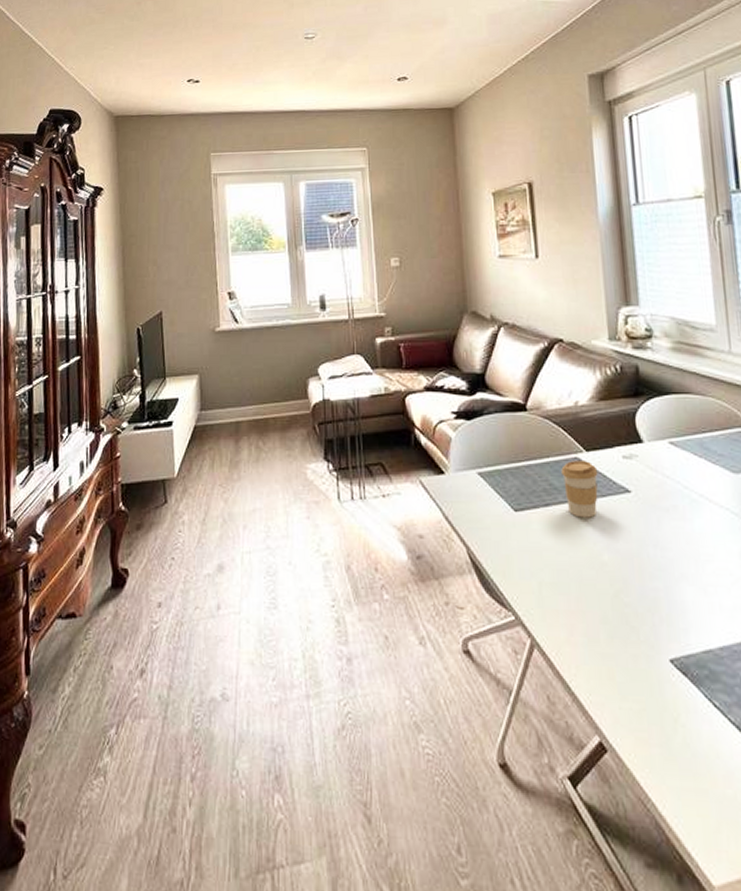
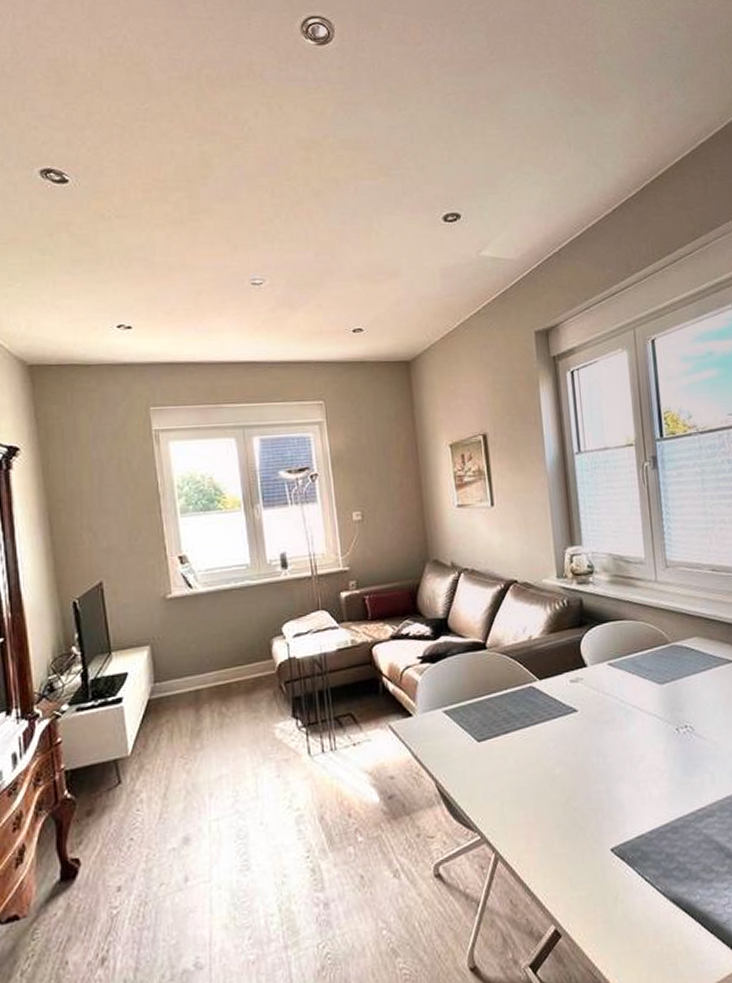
coffee cup: present [561,461,598,518] -> none [518,688,550,740]

